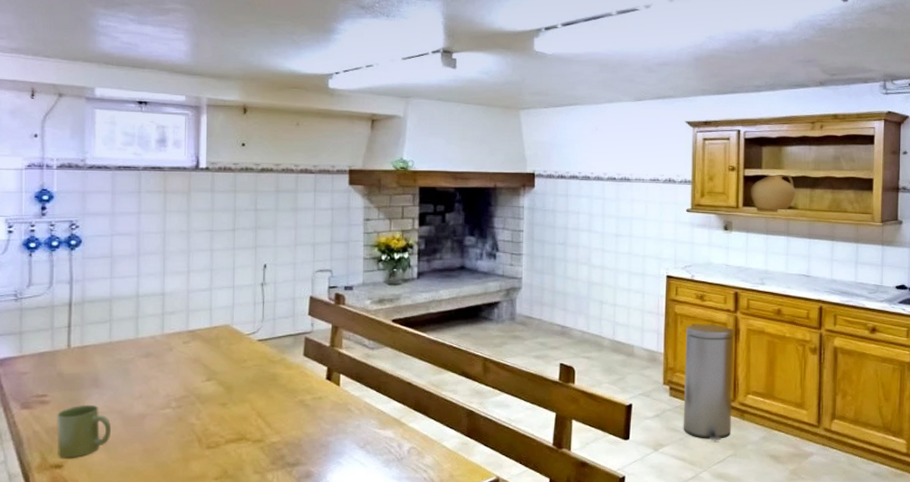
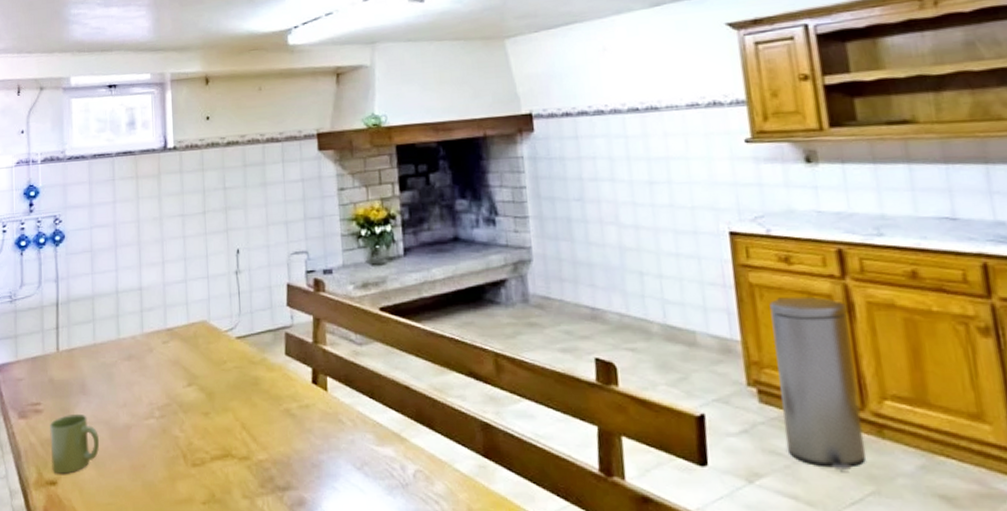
ceramic jug: present [750,173,796,212] -> none [836,75,911,133]

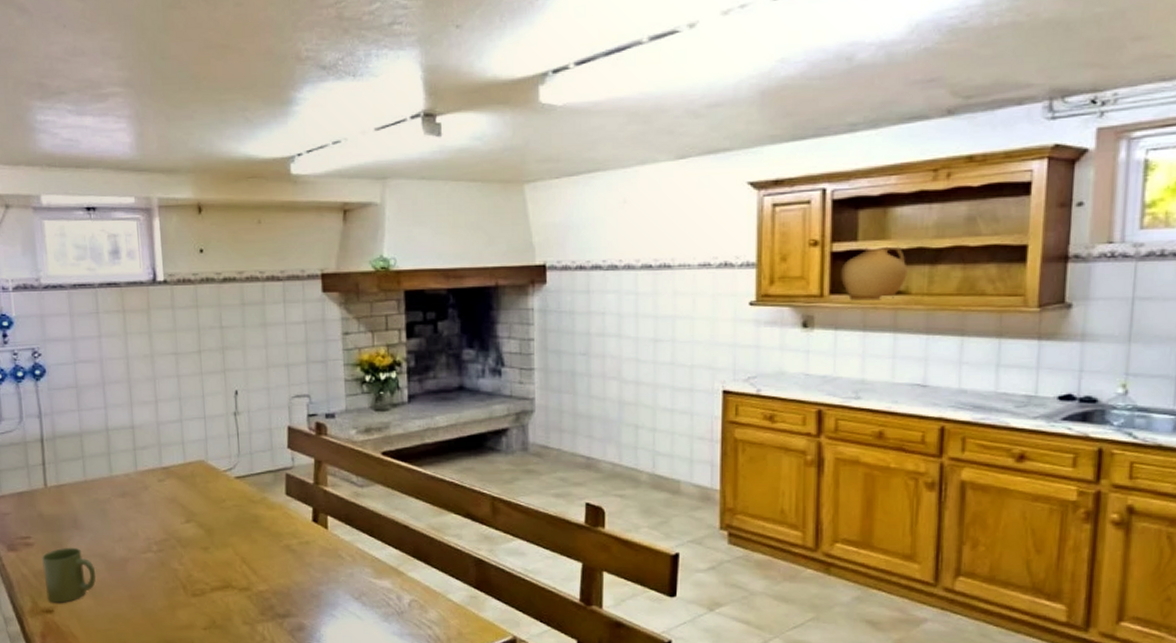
pedal bin: present [769,296,867,470] -> none [746,452,817,600]
ceramic jug: none [836,75,911,133] -> present [839,246,908,301]

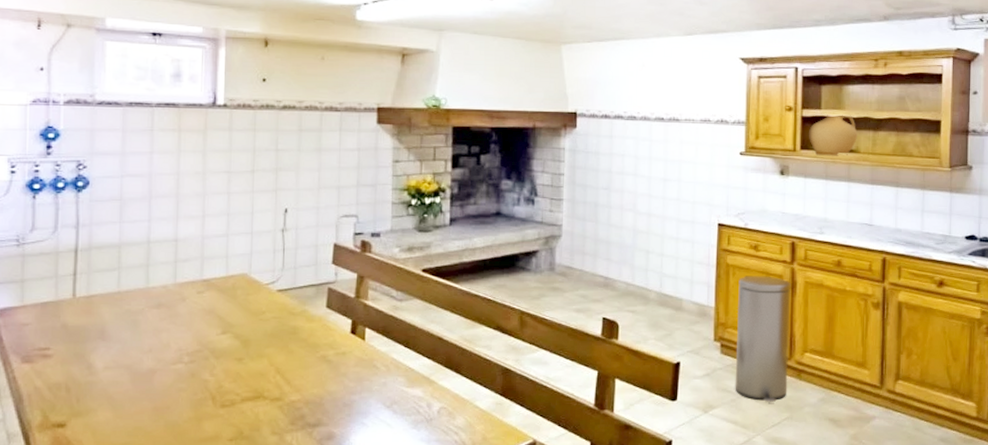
cup: present [42,547,96,603] -> none [59,358,119,417]
pedal bin: none [746,452,817,600] -> present [735,276,791,402]

